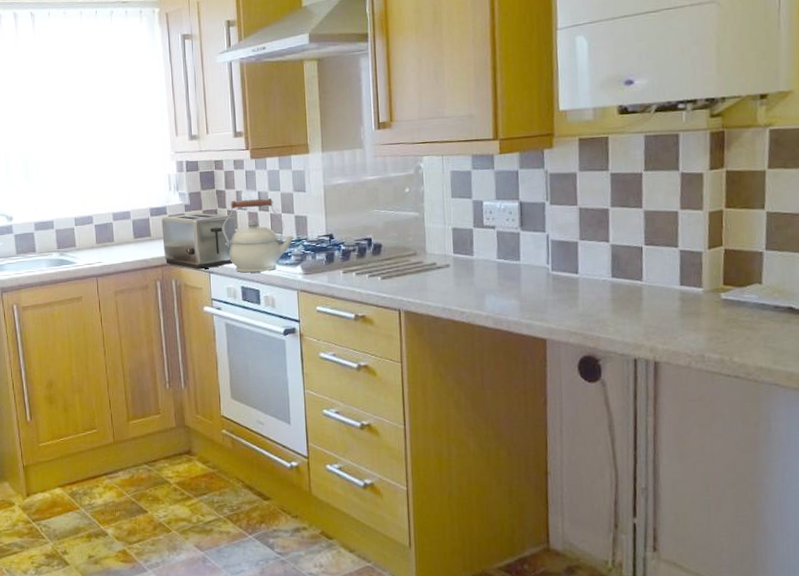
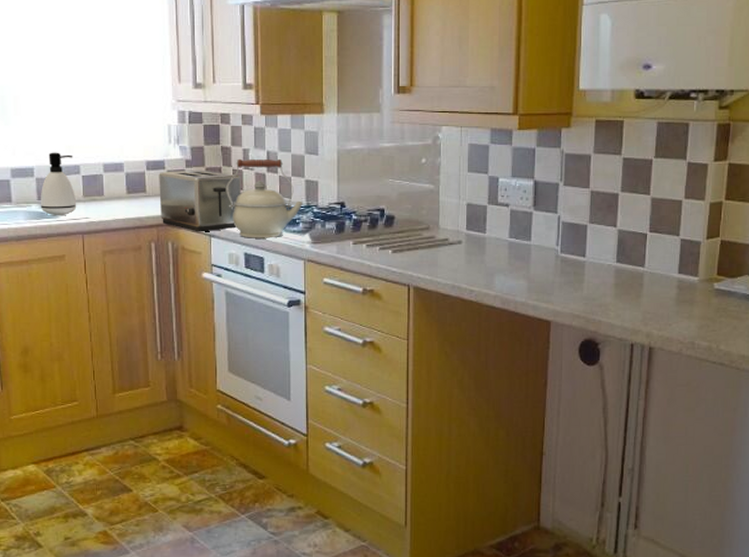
soap dispenser: none [59,205,91,262] -> present [40,152,77,216]

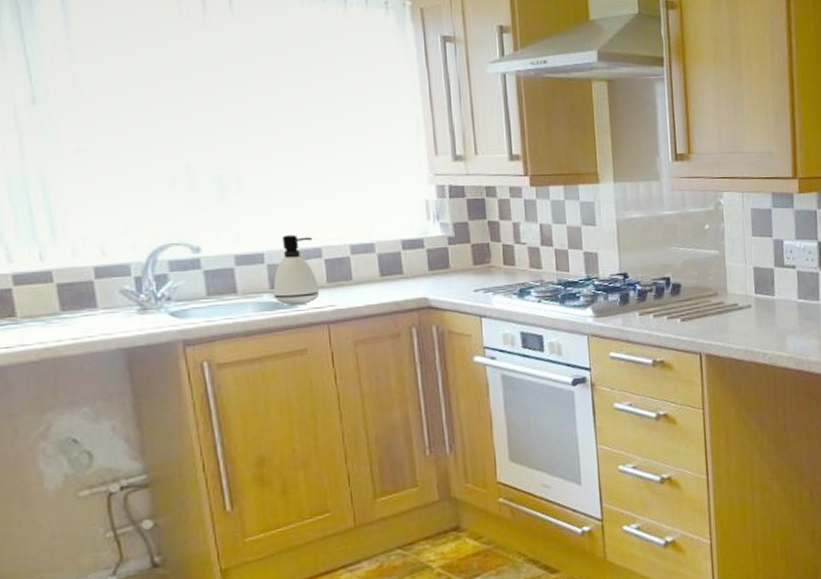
toaster: present [159,169,241,232] -> none [417,246,513,314]
kettle: present [226,158,303,238] -> none [496,231,582,316]

